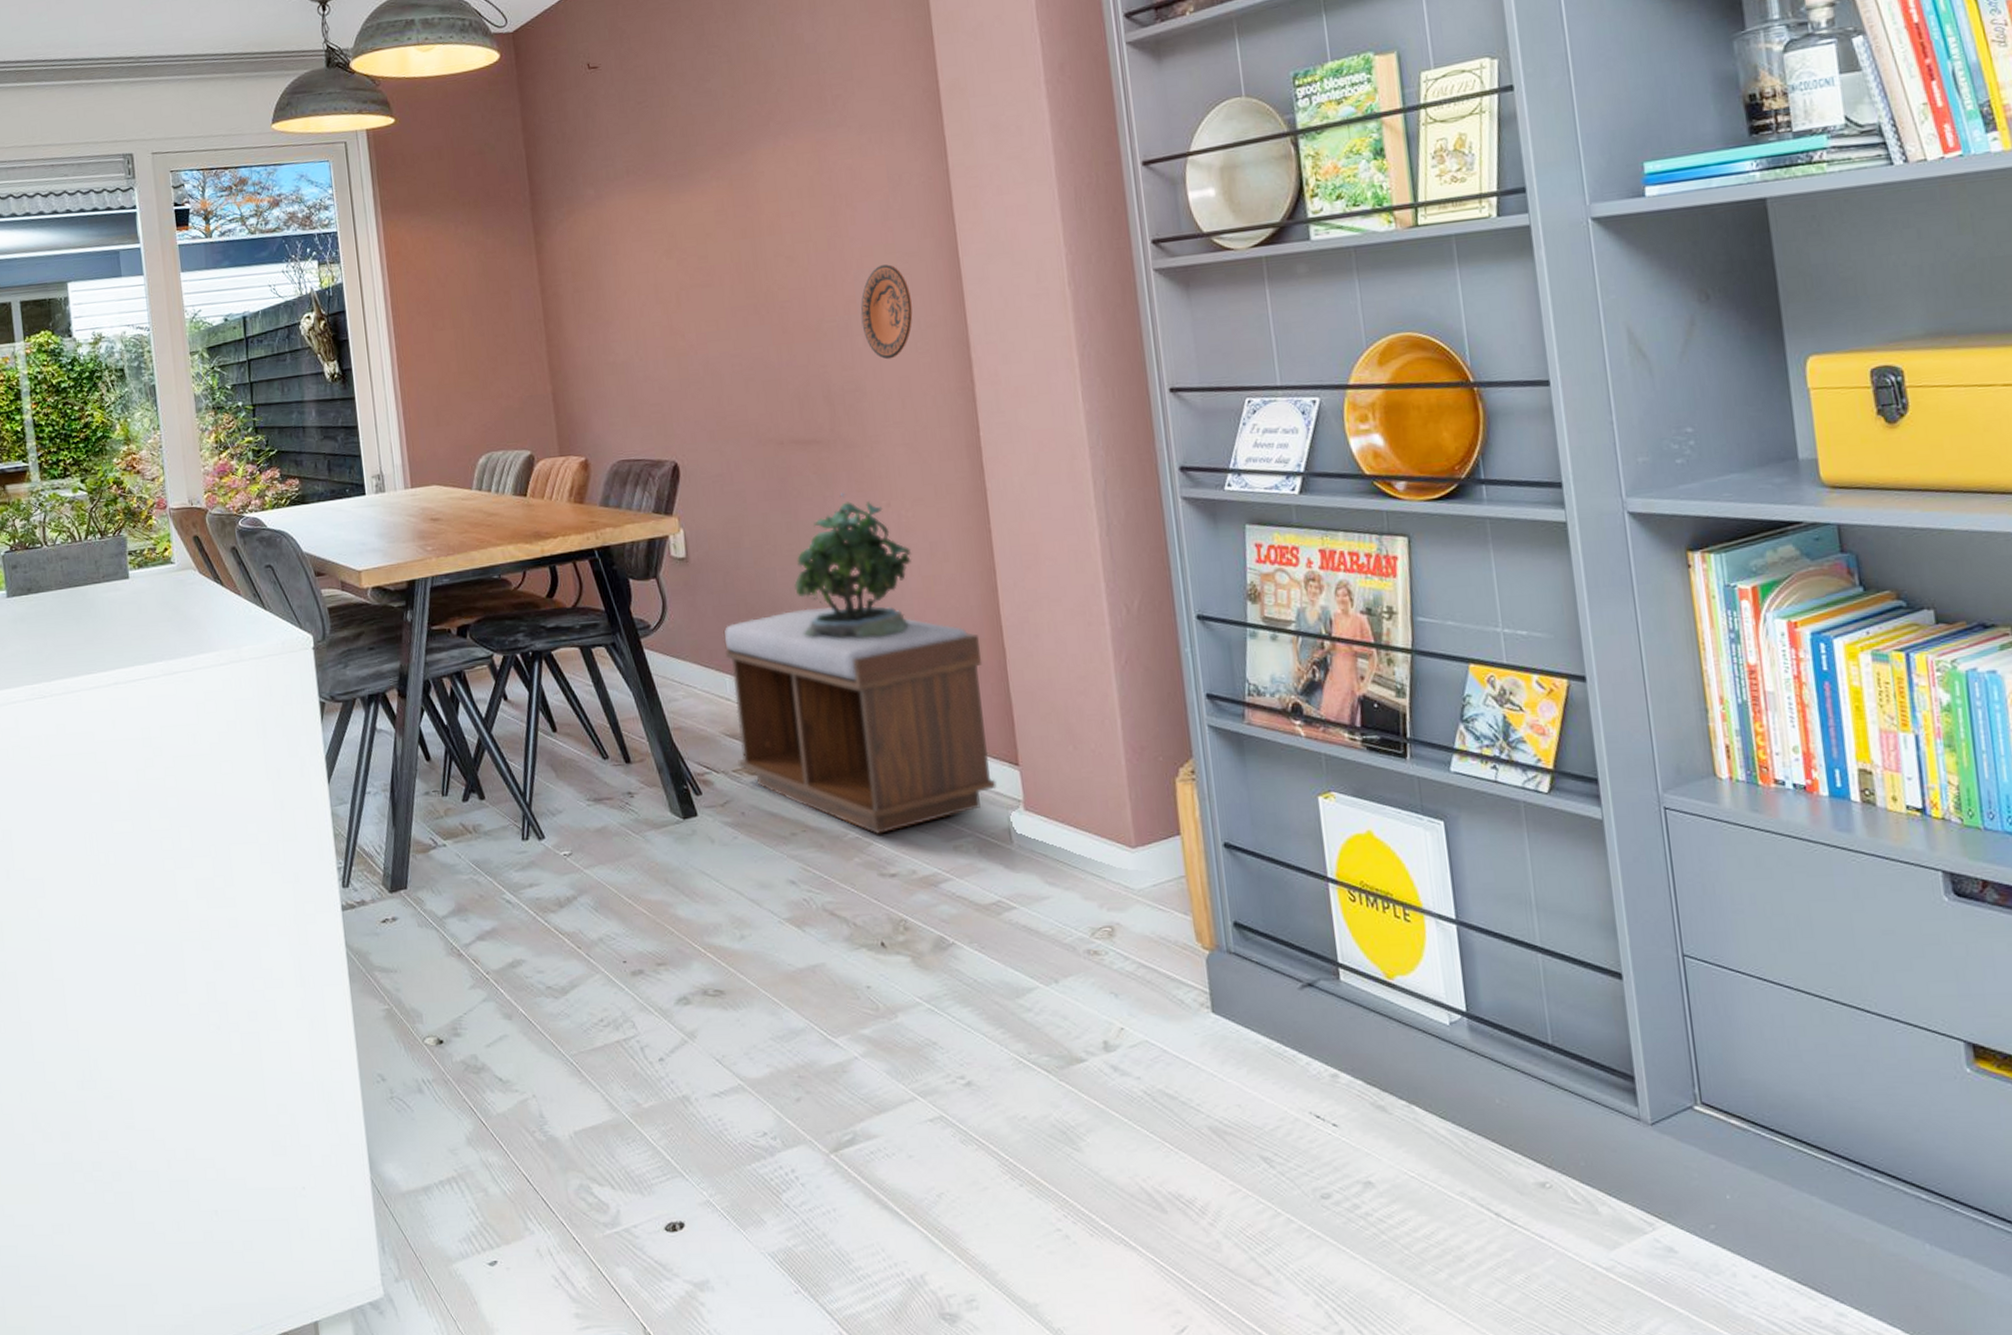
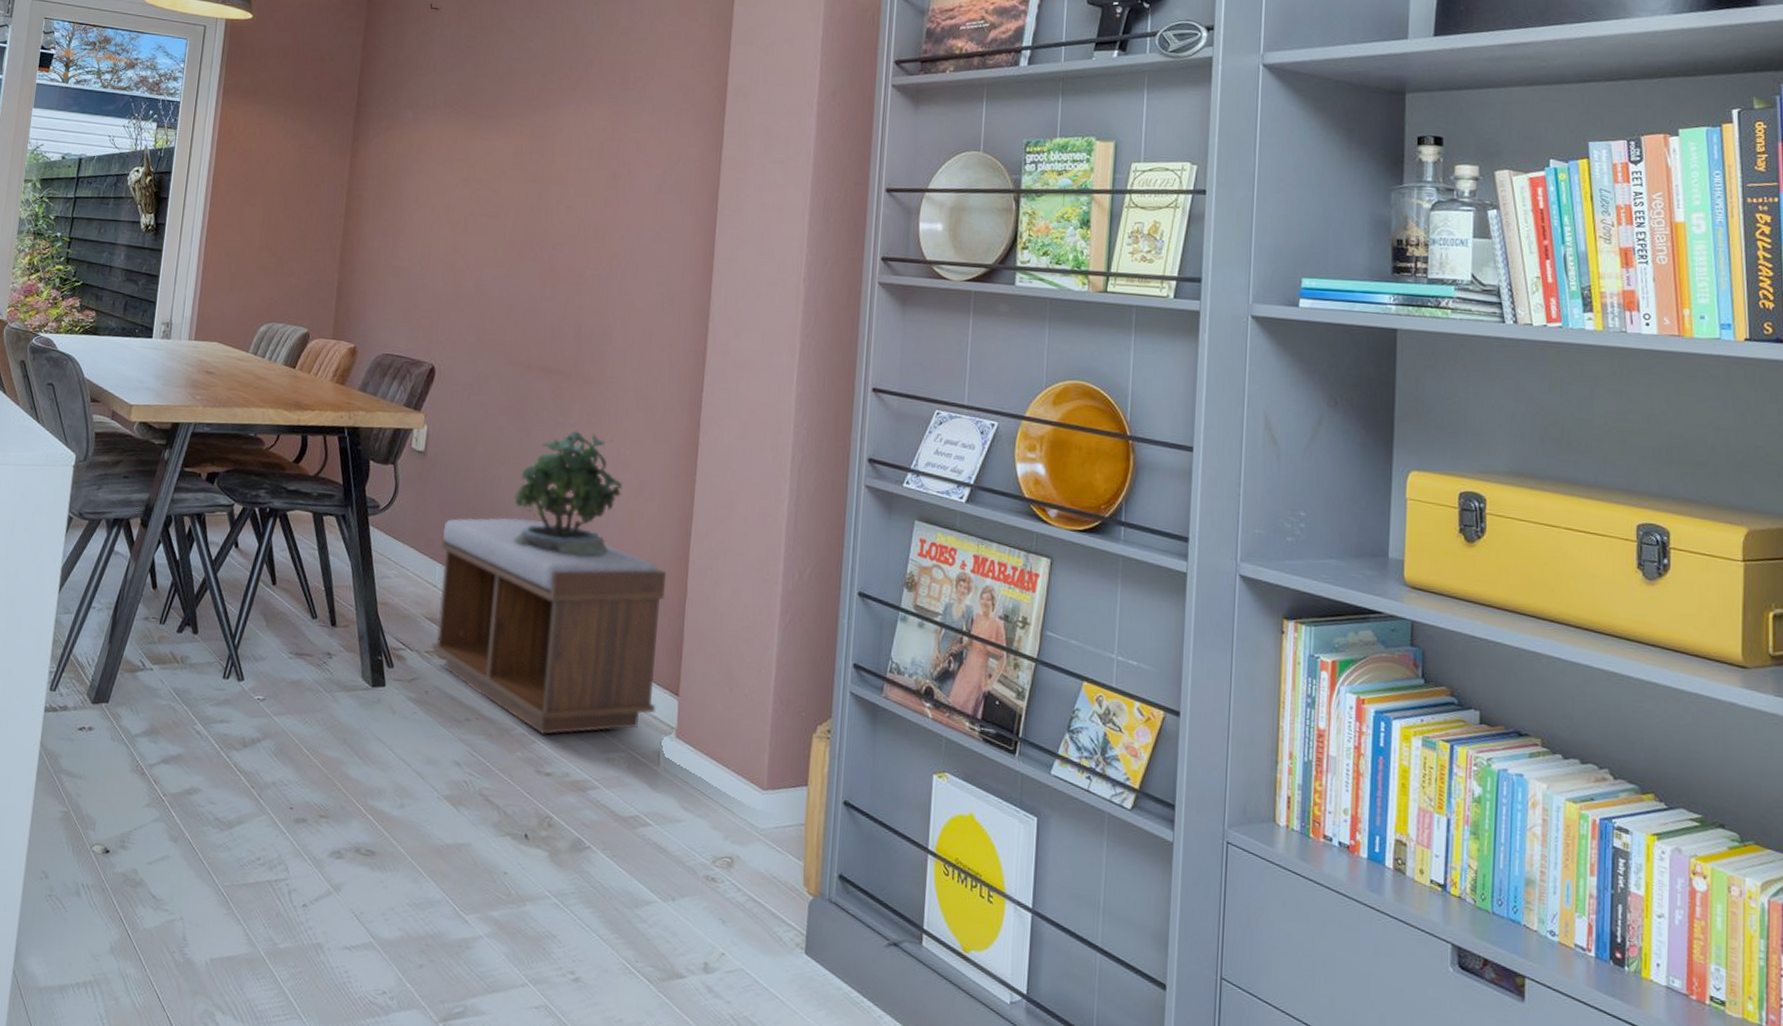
decorative plate: present [860,264,913,360] -> none [620,230,667,314]

